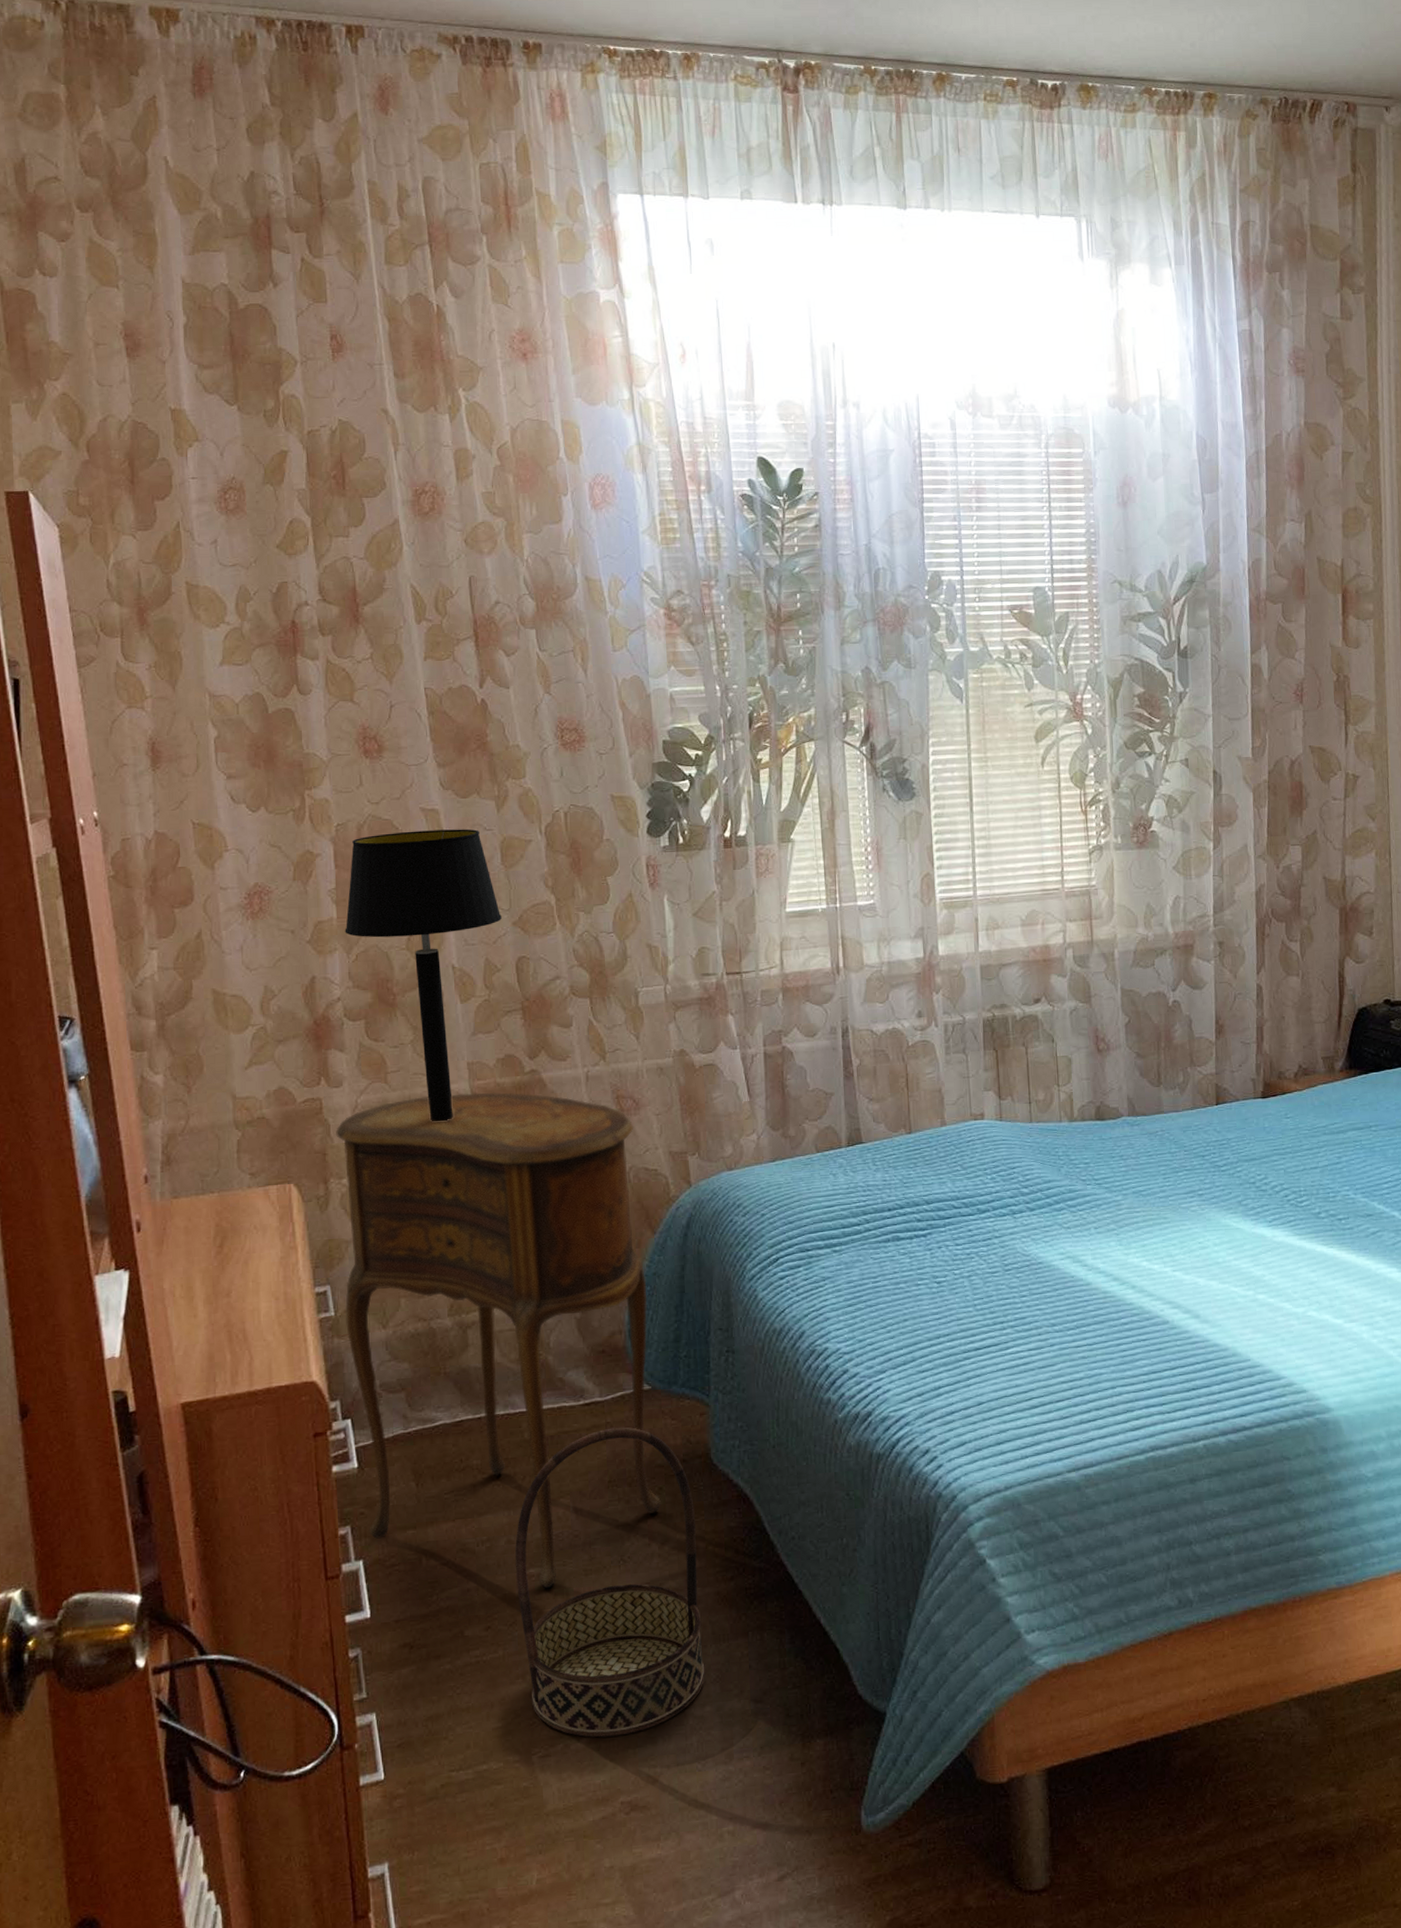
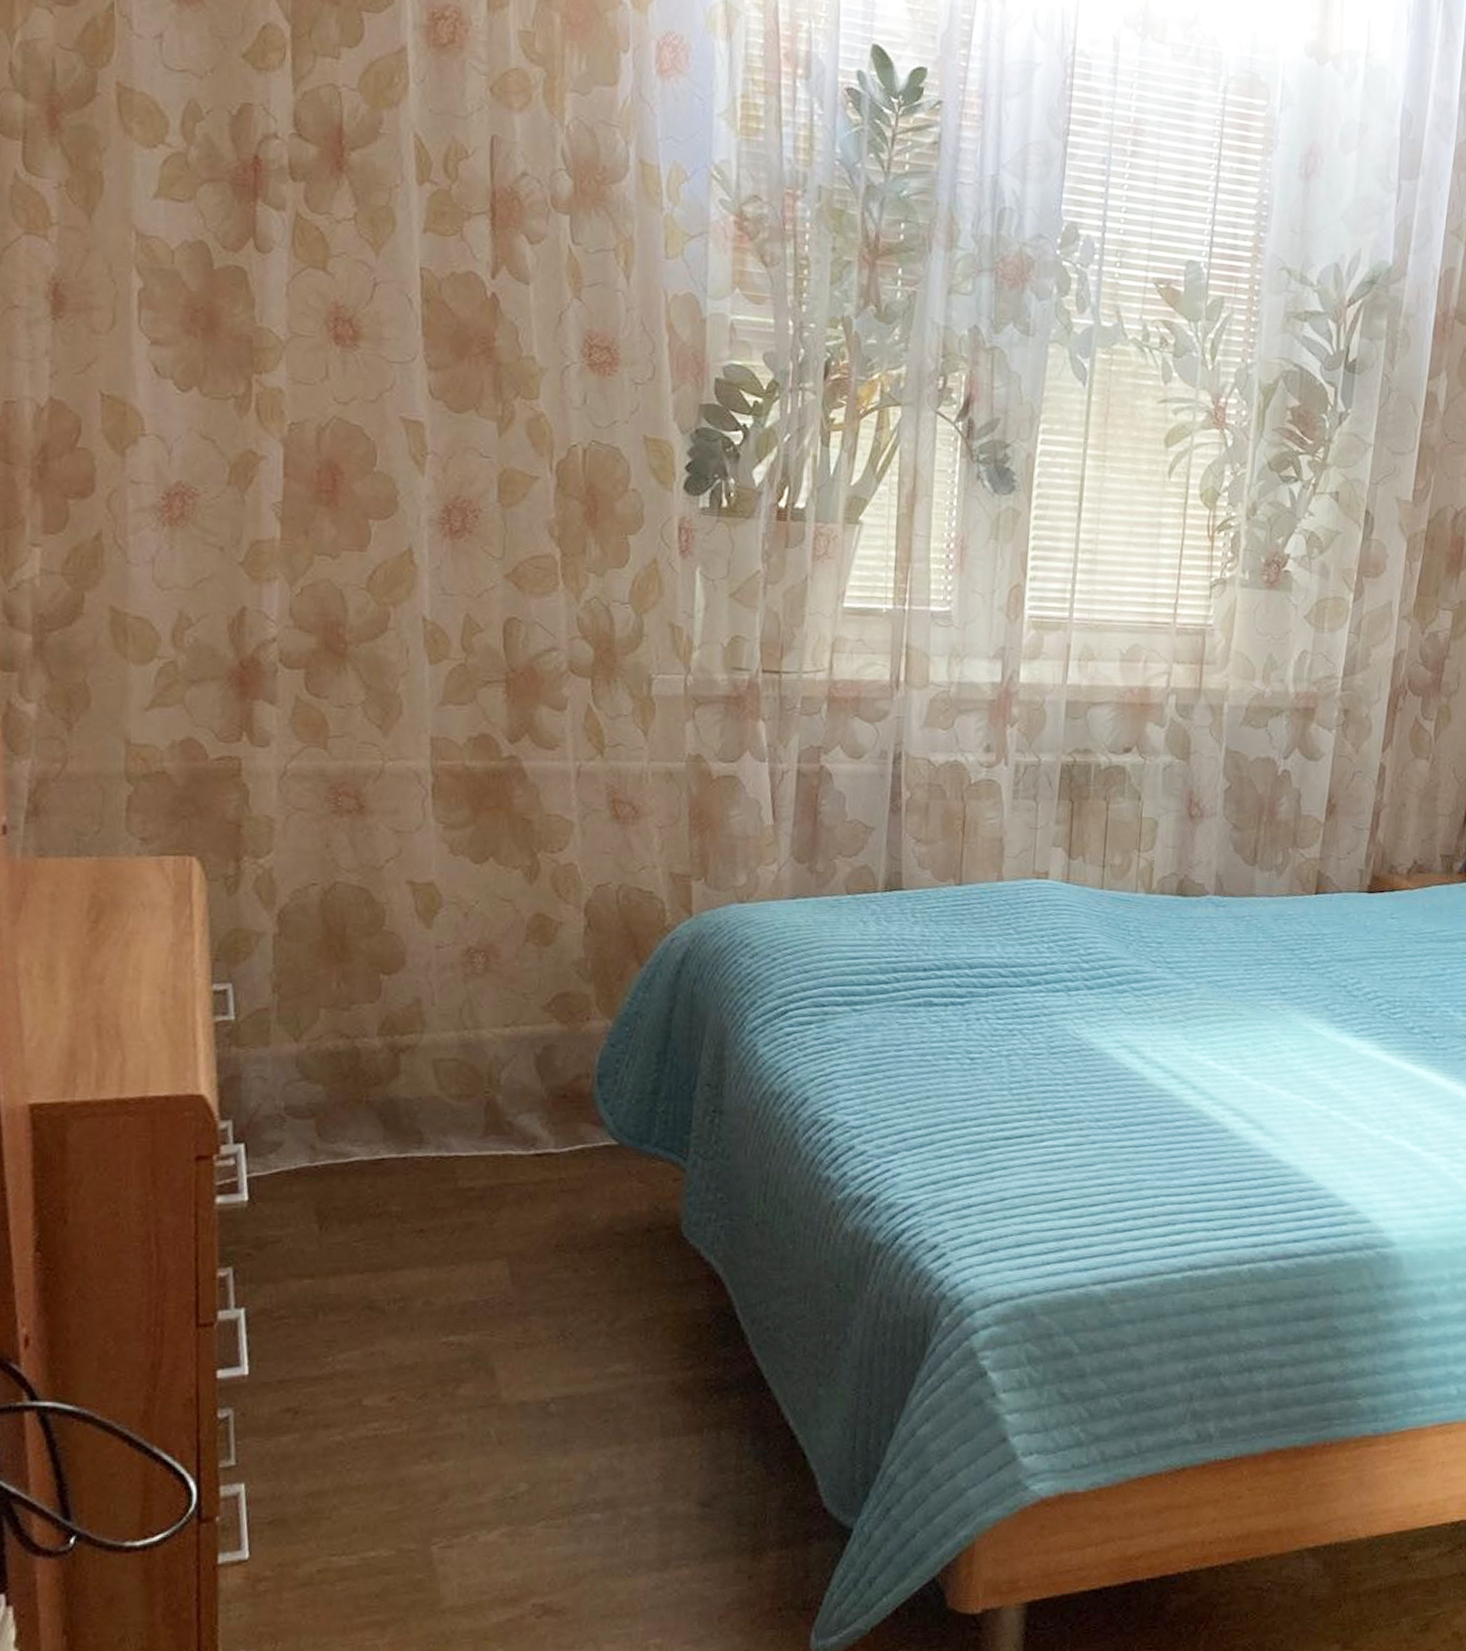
side table: present [336,1092,661,1589] -> none [248,771,630,1360]
table lamp: present [345,829,502,1122] -> none [289,442,492,804]
basket: present [515,1427,705,1738] -> none [431,1184,655,1531]

